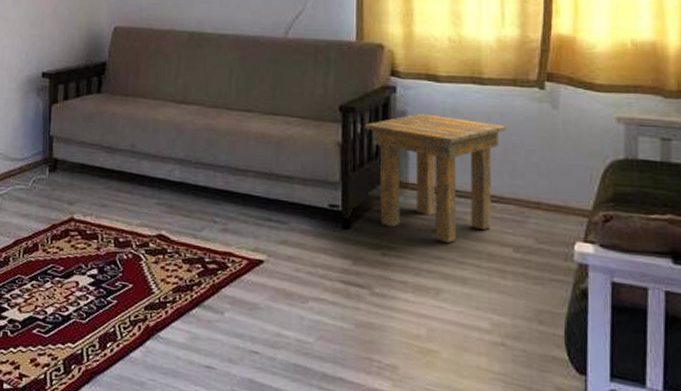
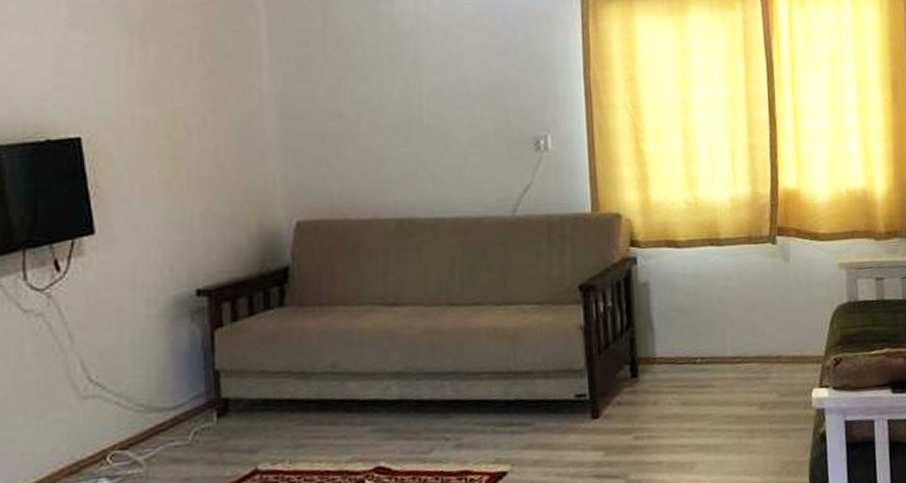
side table: present [365,113,506,243] -> none [608,282,745,413]

